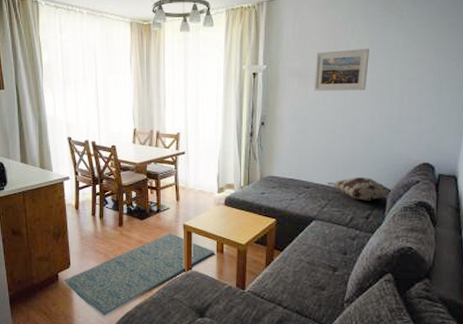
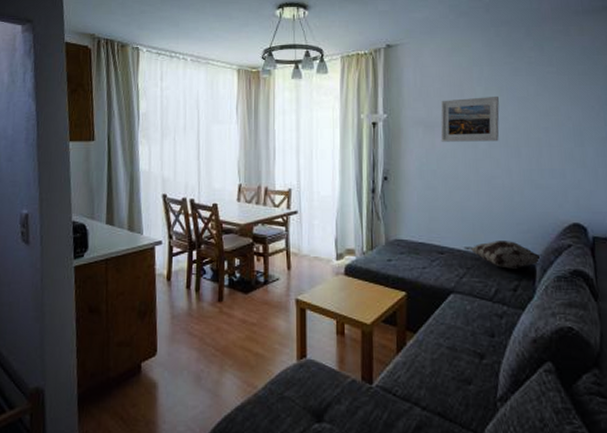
rug: present [63,233,216,317] -> none [147,310,335,422]

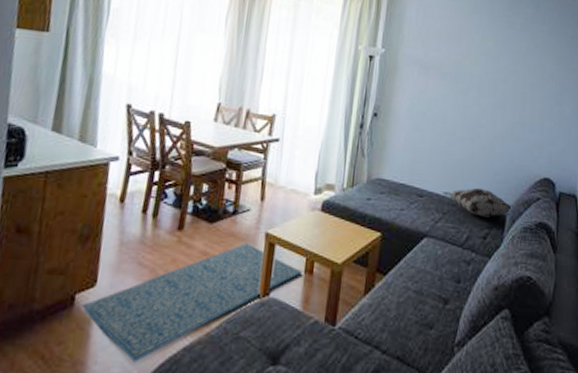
rug: none [147,310,335,422] -> present [81,243,303,363]
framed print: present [440,97,500,142] -> none [434,43,493,91]

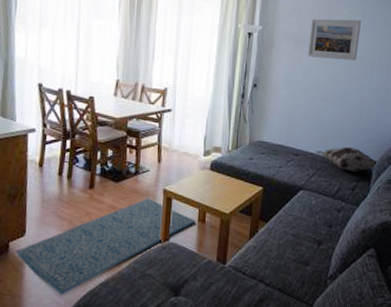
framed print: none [434,43,493,91] -> present [307,18,361,61]

